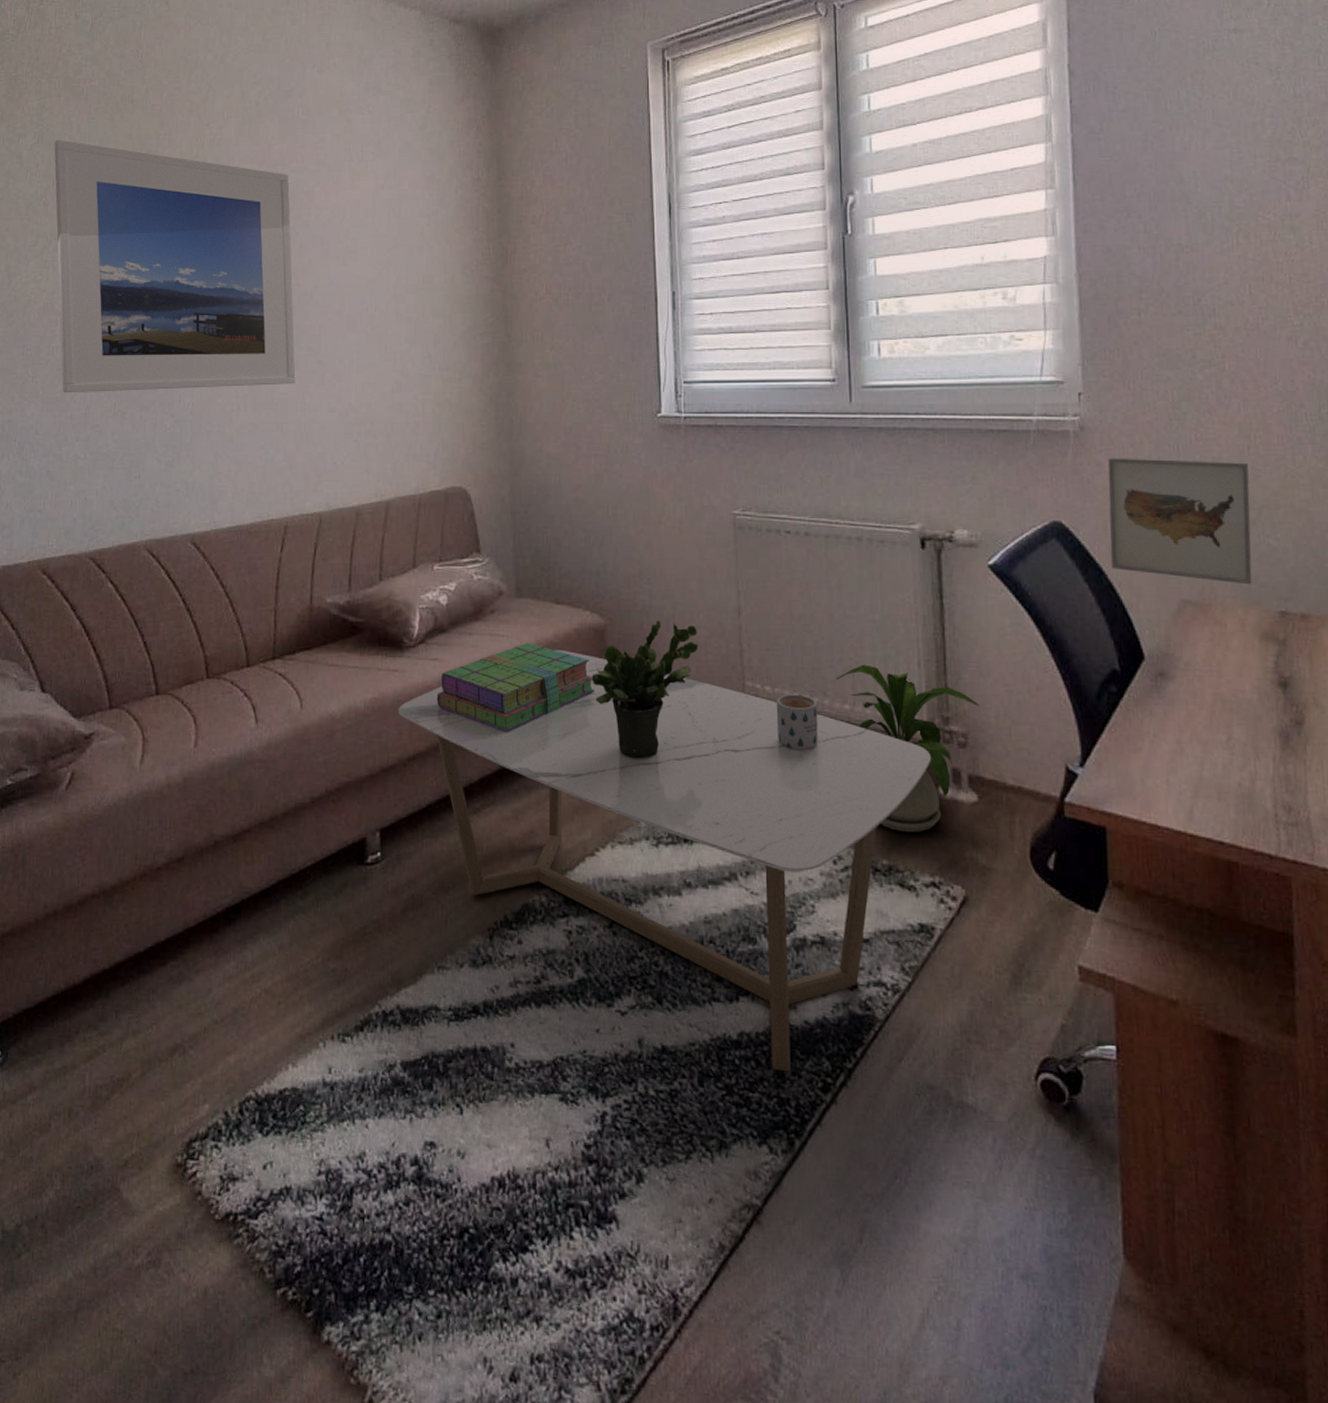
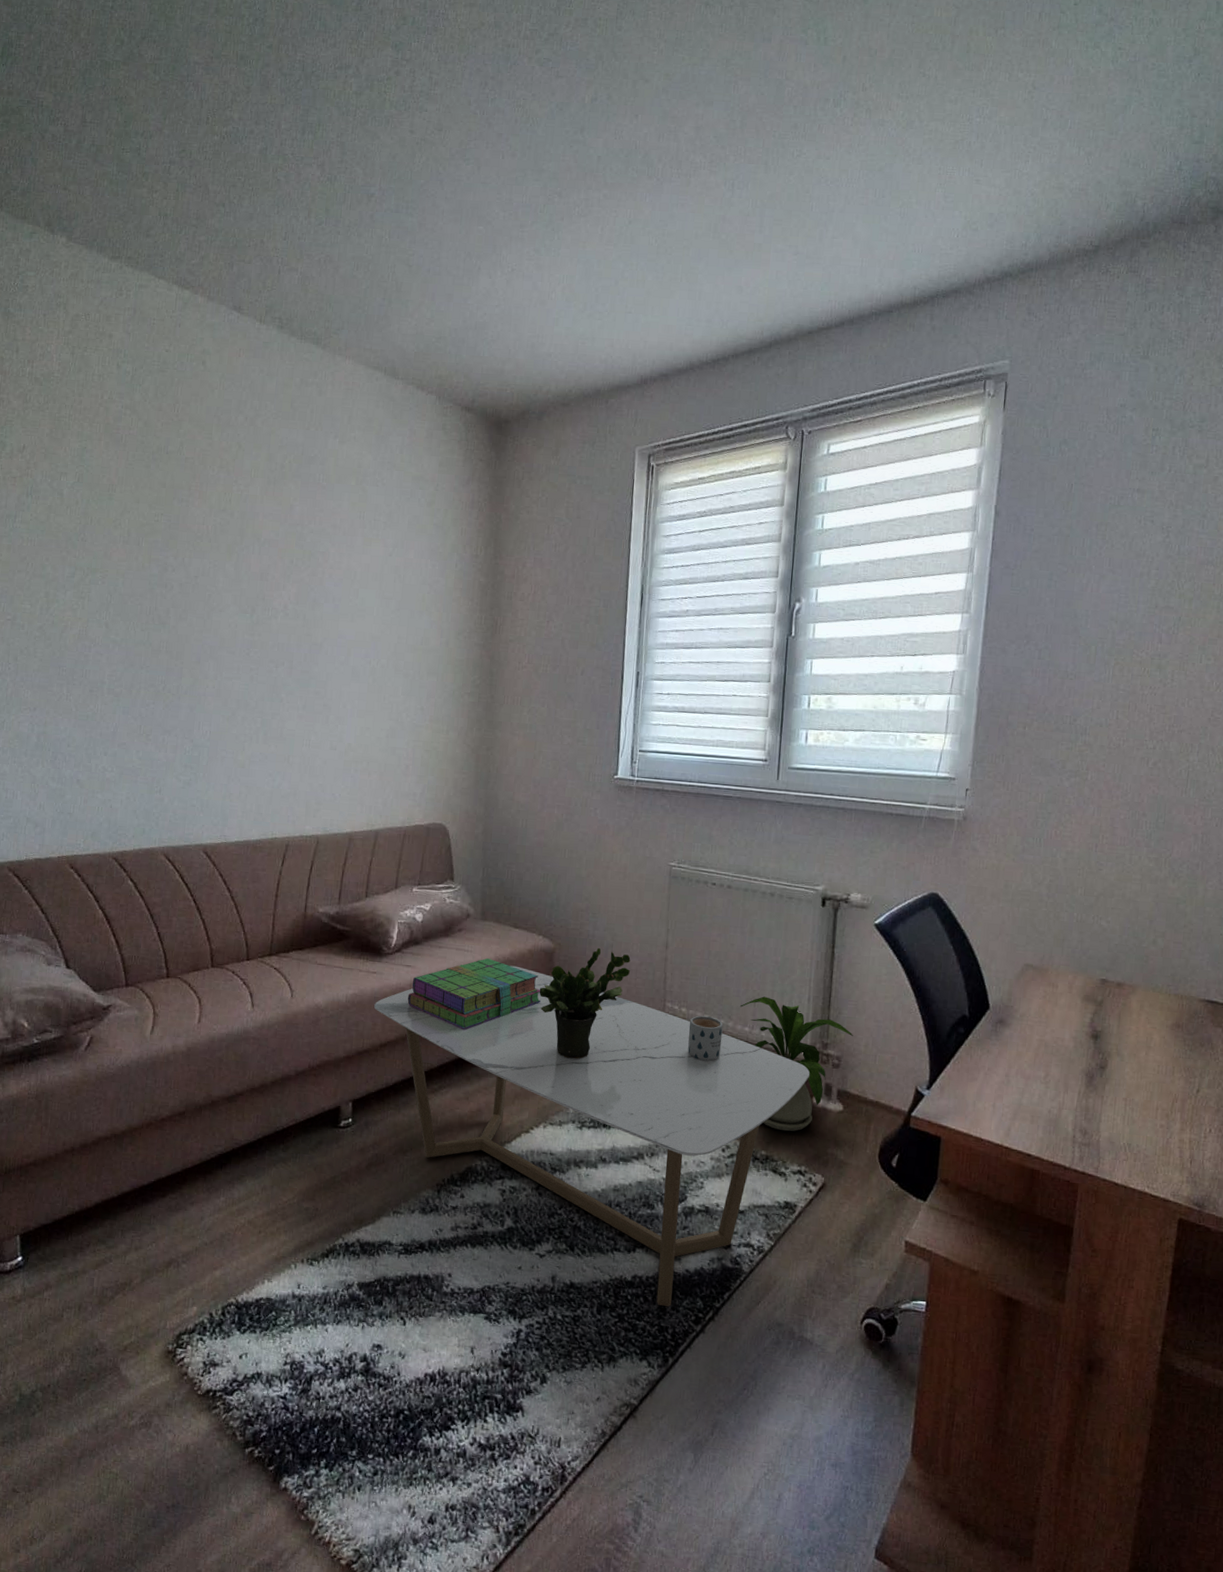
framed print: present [54,140,296,394] -> none [93,481,308,723]
wall art: present [1108,458,1252,585] -> none [973,844,1095,956]

